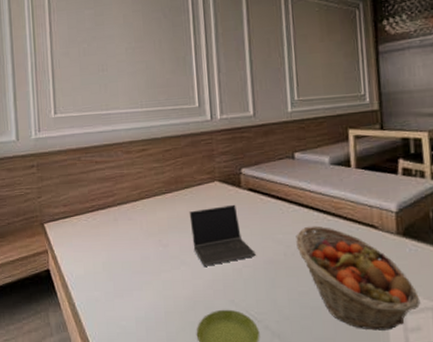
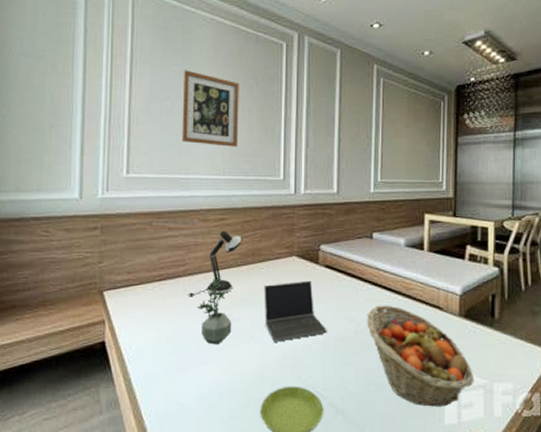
wall art: none [96,11,153,81] -> present [181,70,239,147]
desk lamp: none [118,161,165,226] -> present [188,231,242,297]
potted plant: none [128,205,163,270] -> present [197,276,232,345]

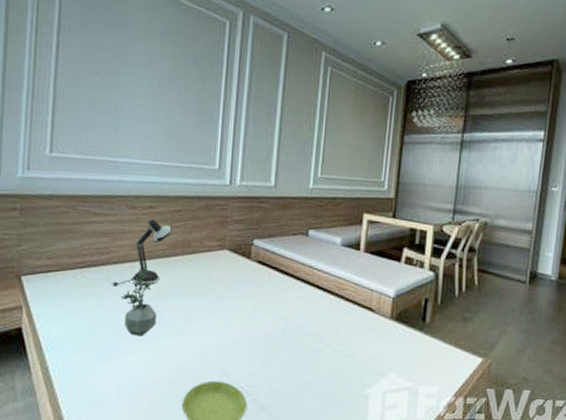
wall art: present [181,70,239,147] -> none [111,43,176,131]
laptop computer: present [264,280,327,342] -> none [191,275,255,336]
fruit basket: present [367,305,474,407] -> none [296,304,401,407]

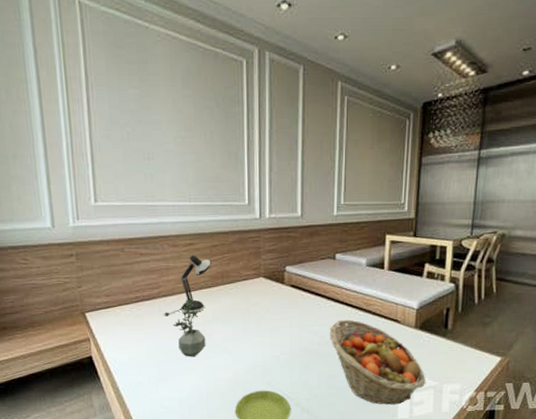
fruit basket: none [296,304,401,407] -> present [330,319,426,405]

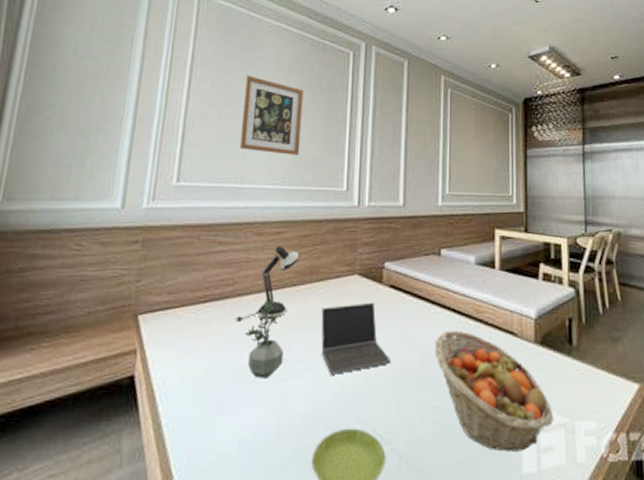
wall art: none [142,92,202,173] -> present [239,75,304,155]
laptop computer: none [234,299,293,354] -> present [321,302,391,375]

